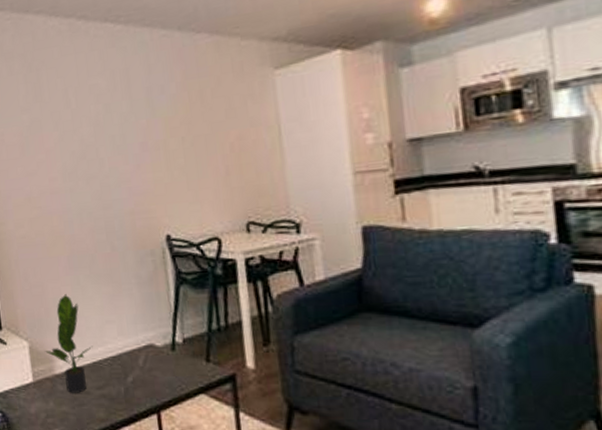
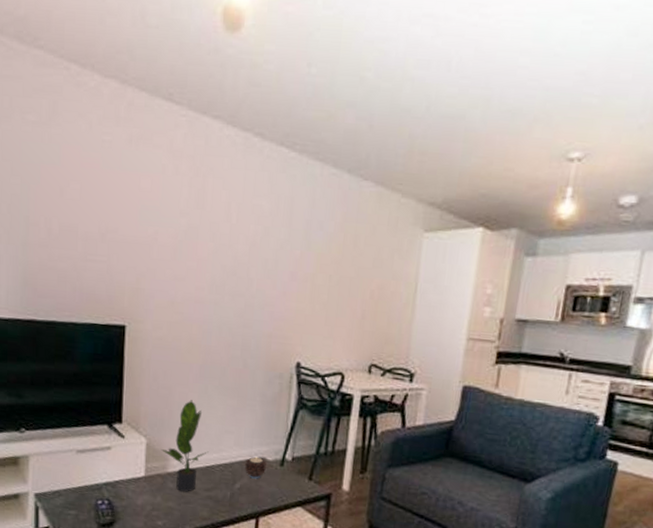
candle: none [132,344,157,369] -> present [244,456,268,479]

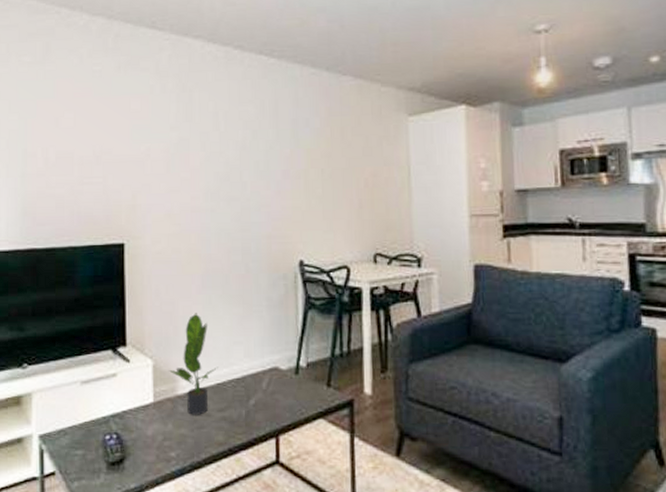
candle: present [244,456,268,479] -> none [257,367,281,392]

